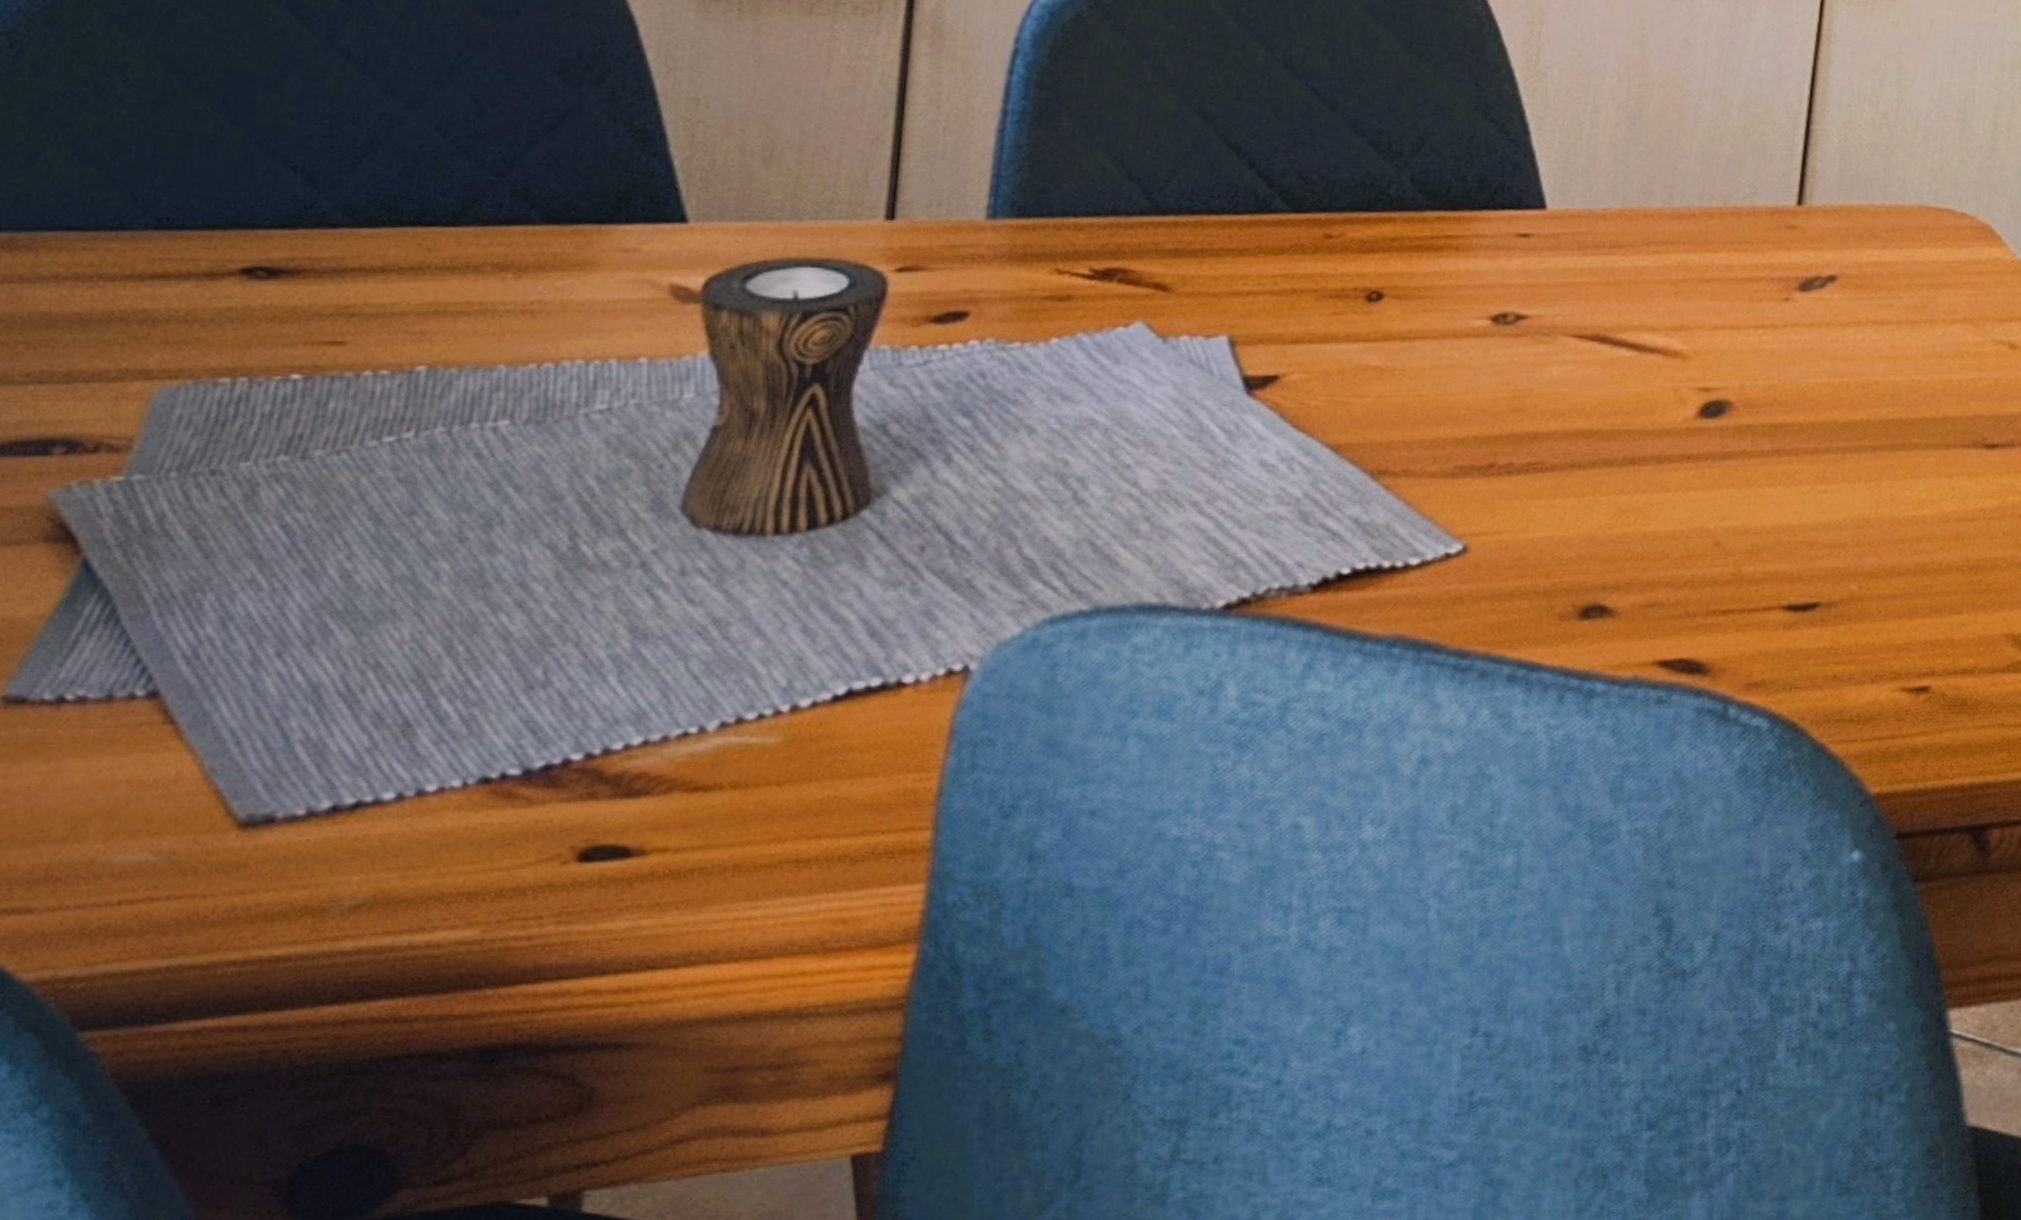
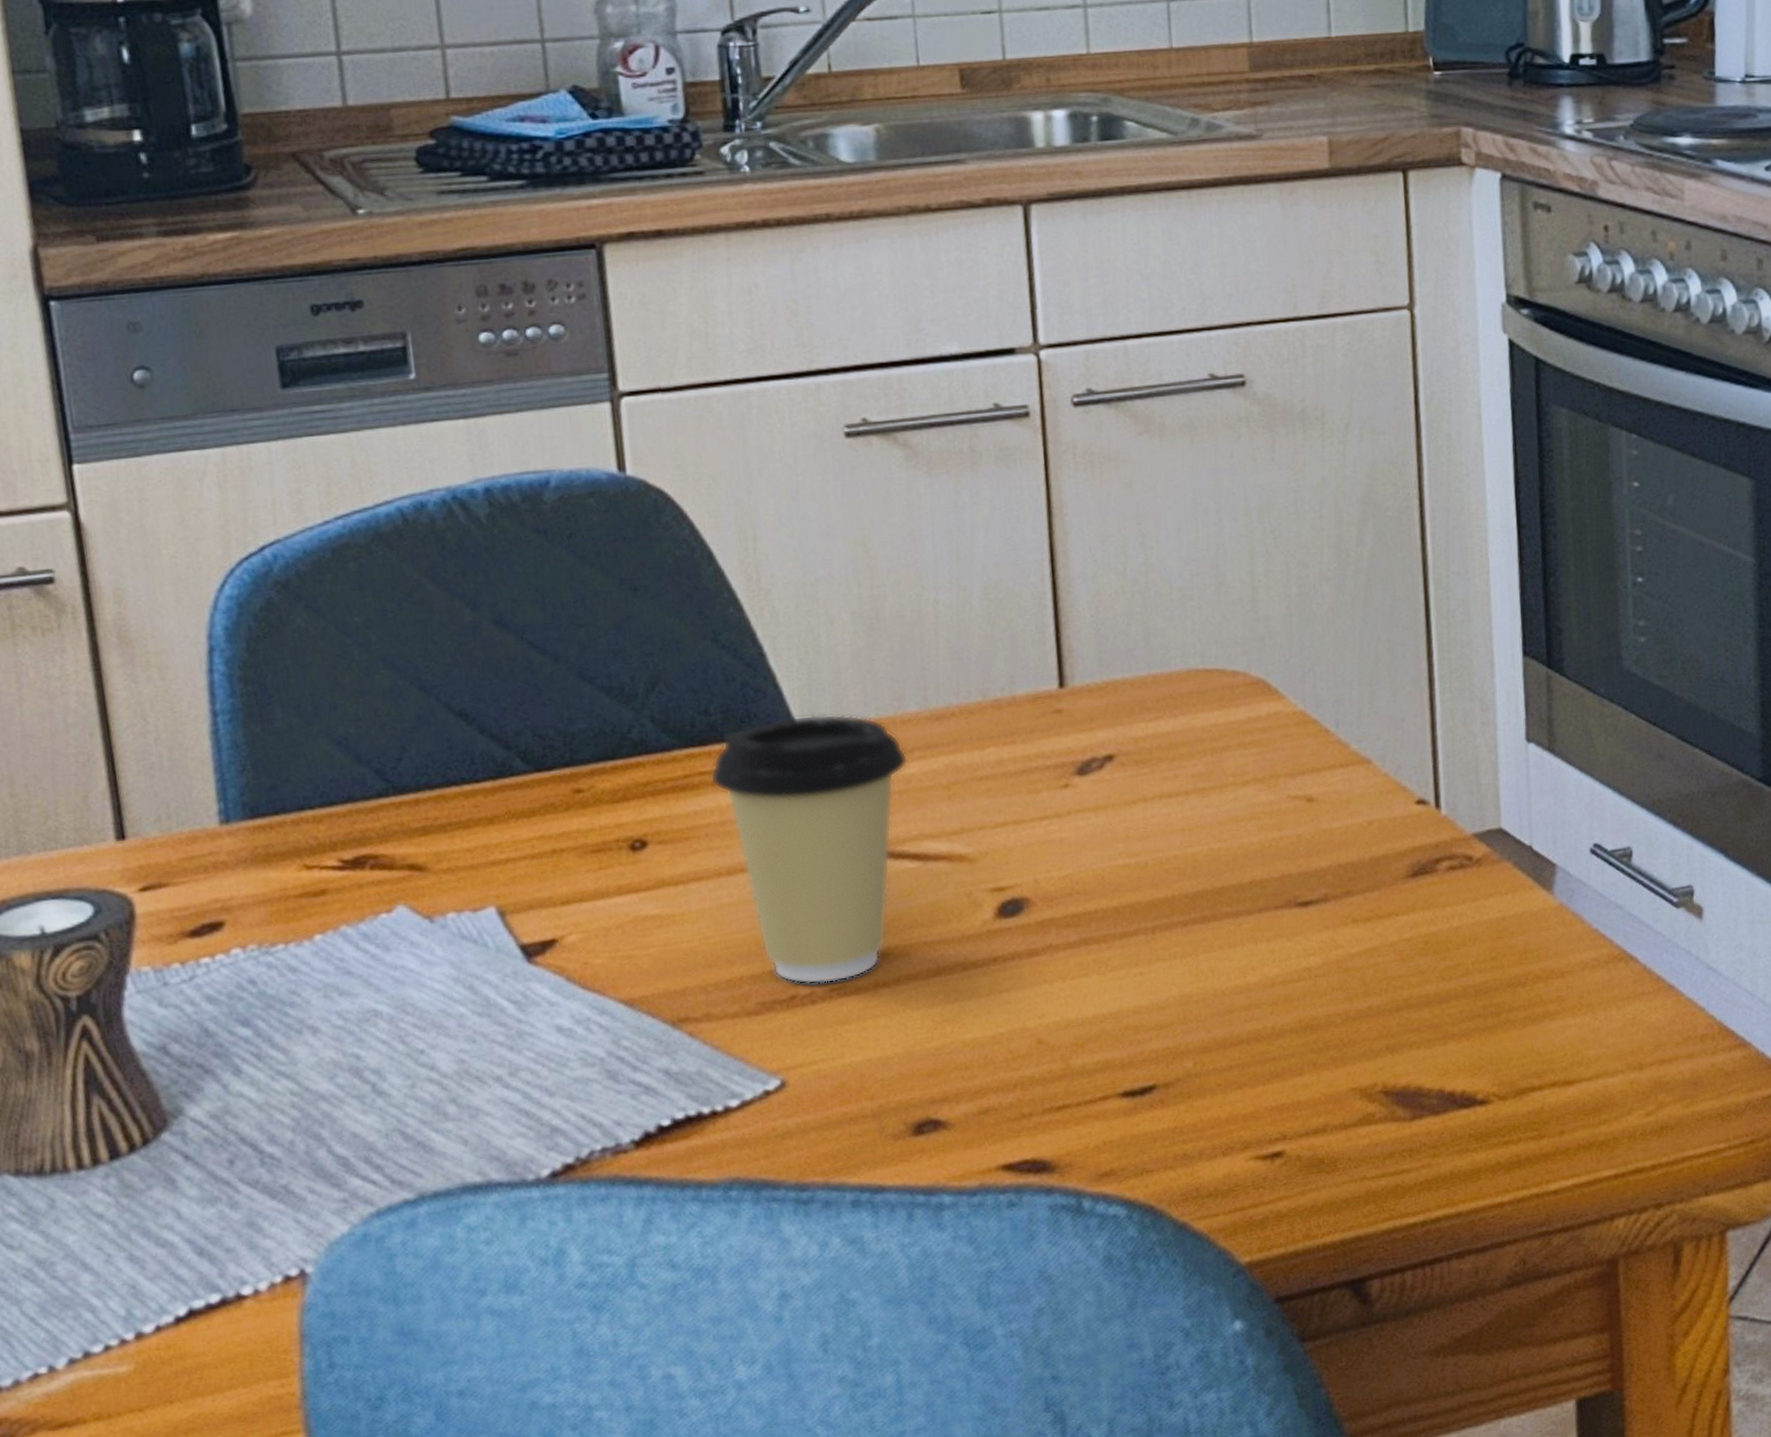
coffee cup: none [1454,195,1644,457] -> present [710,714,909,985]

